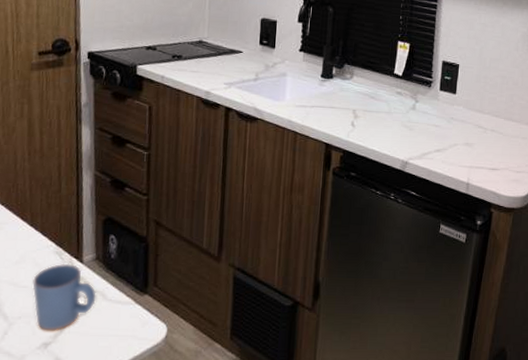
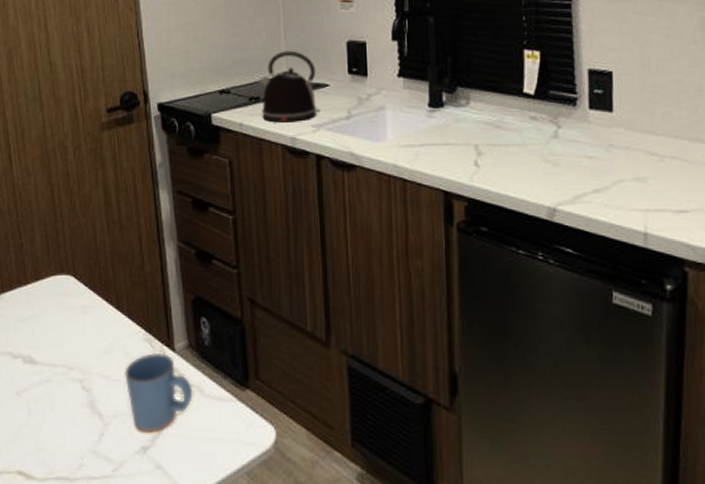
kettle: none [181,20,233,79] -> present [257,50,320,123]

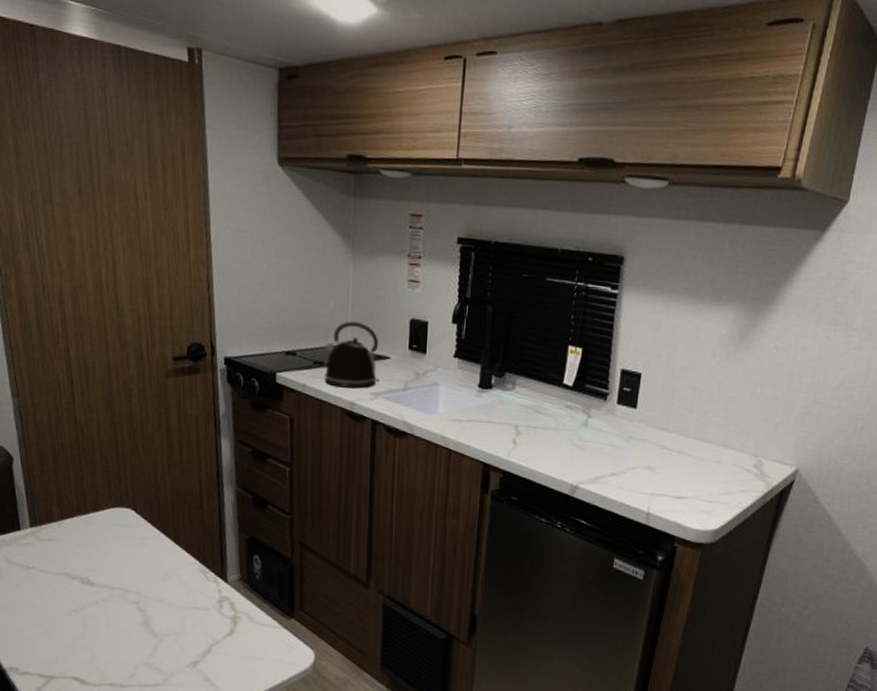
mug: present [124,352,193,433] -> none [179,582,242,651]

